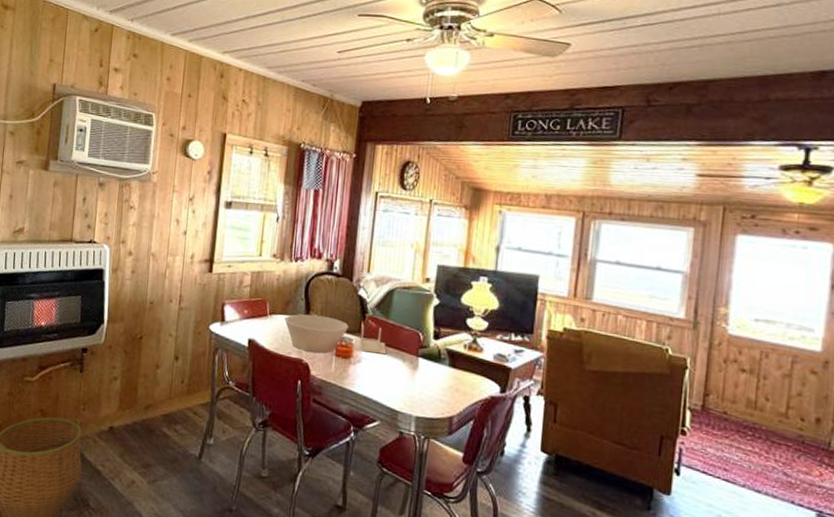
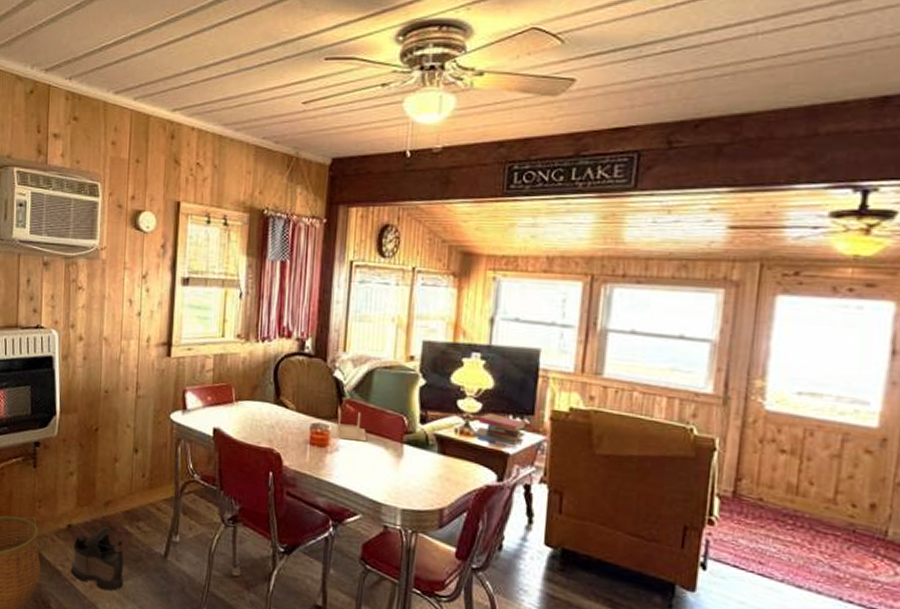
boot: none [111,428,162,490] -> present [71,526,125,591]
bowl: present [284,314,349,354] -> none [252,399,325,442]
books: none [480,331,525,364] -> present [473,413,525,449]

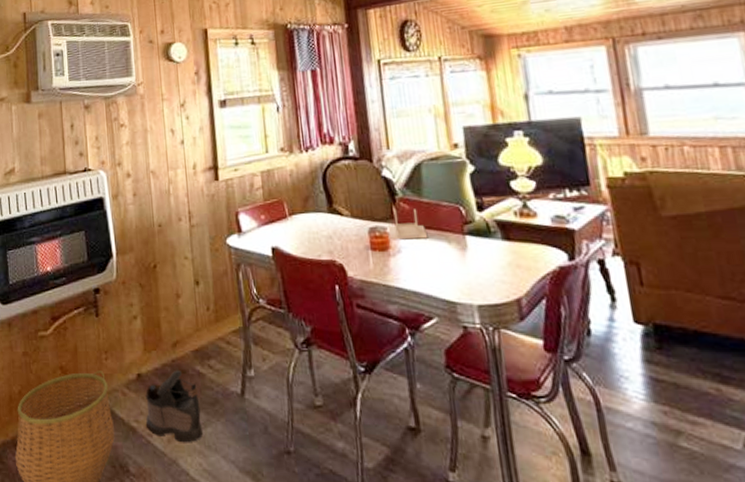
books: present [473,413,525,449] -> none [533,190,586,224]

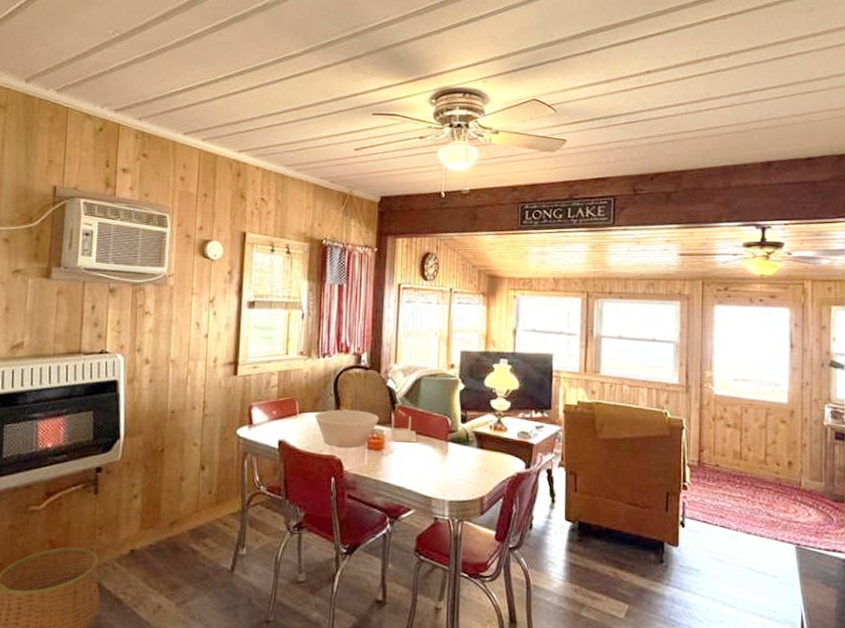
boot: present [146,369,203,443] -> none [134,546,191,614]
bowl: none [306,206,380,250] -> present [315,409,380,447]

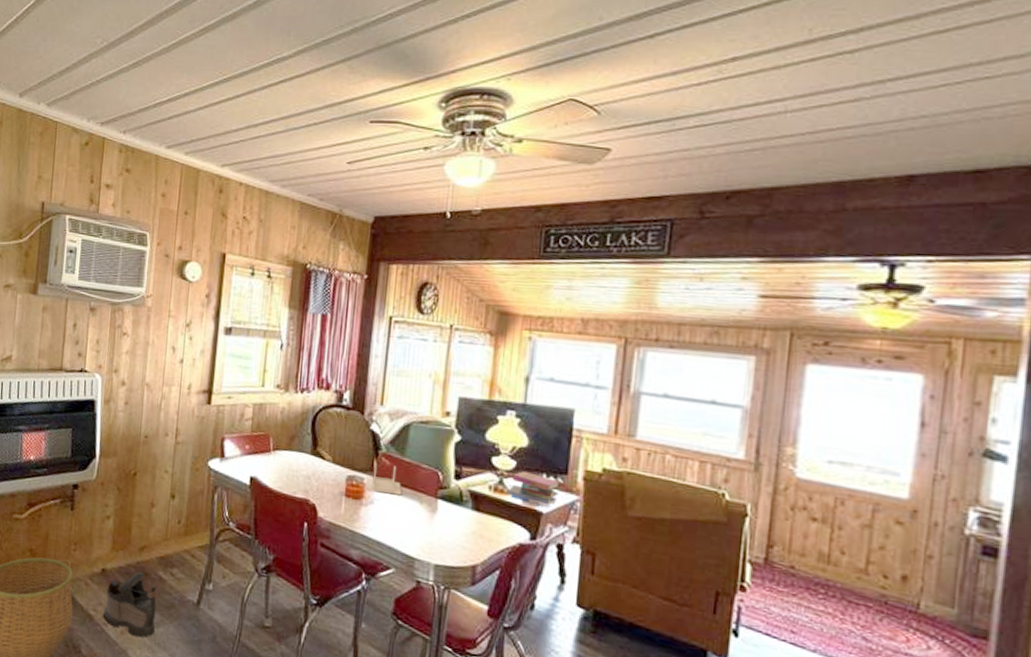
boot: none [134,546,191,614] -> present [103,571,158,638]
bowl: present [315,409,380,447] -> none [289,450,361,494]
books: none [505,410,544,440] -> present [507,471,558,508]

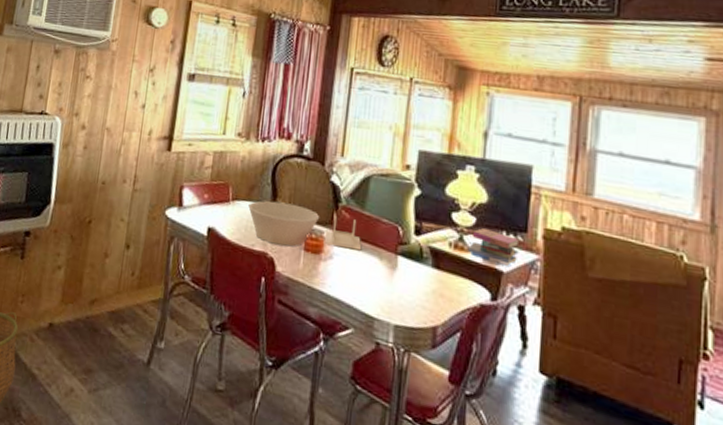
boot: present [103,571,158,638] -> none [47,326,107,400]
bowl: none [289,450,361,494] -> present [248,201,320,247]

